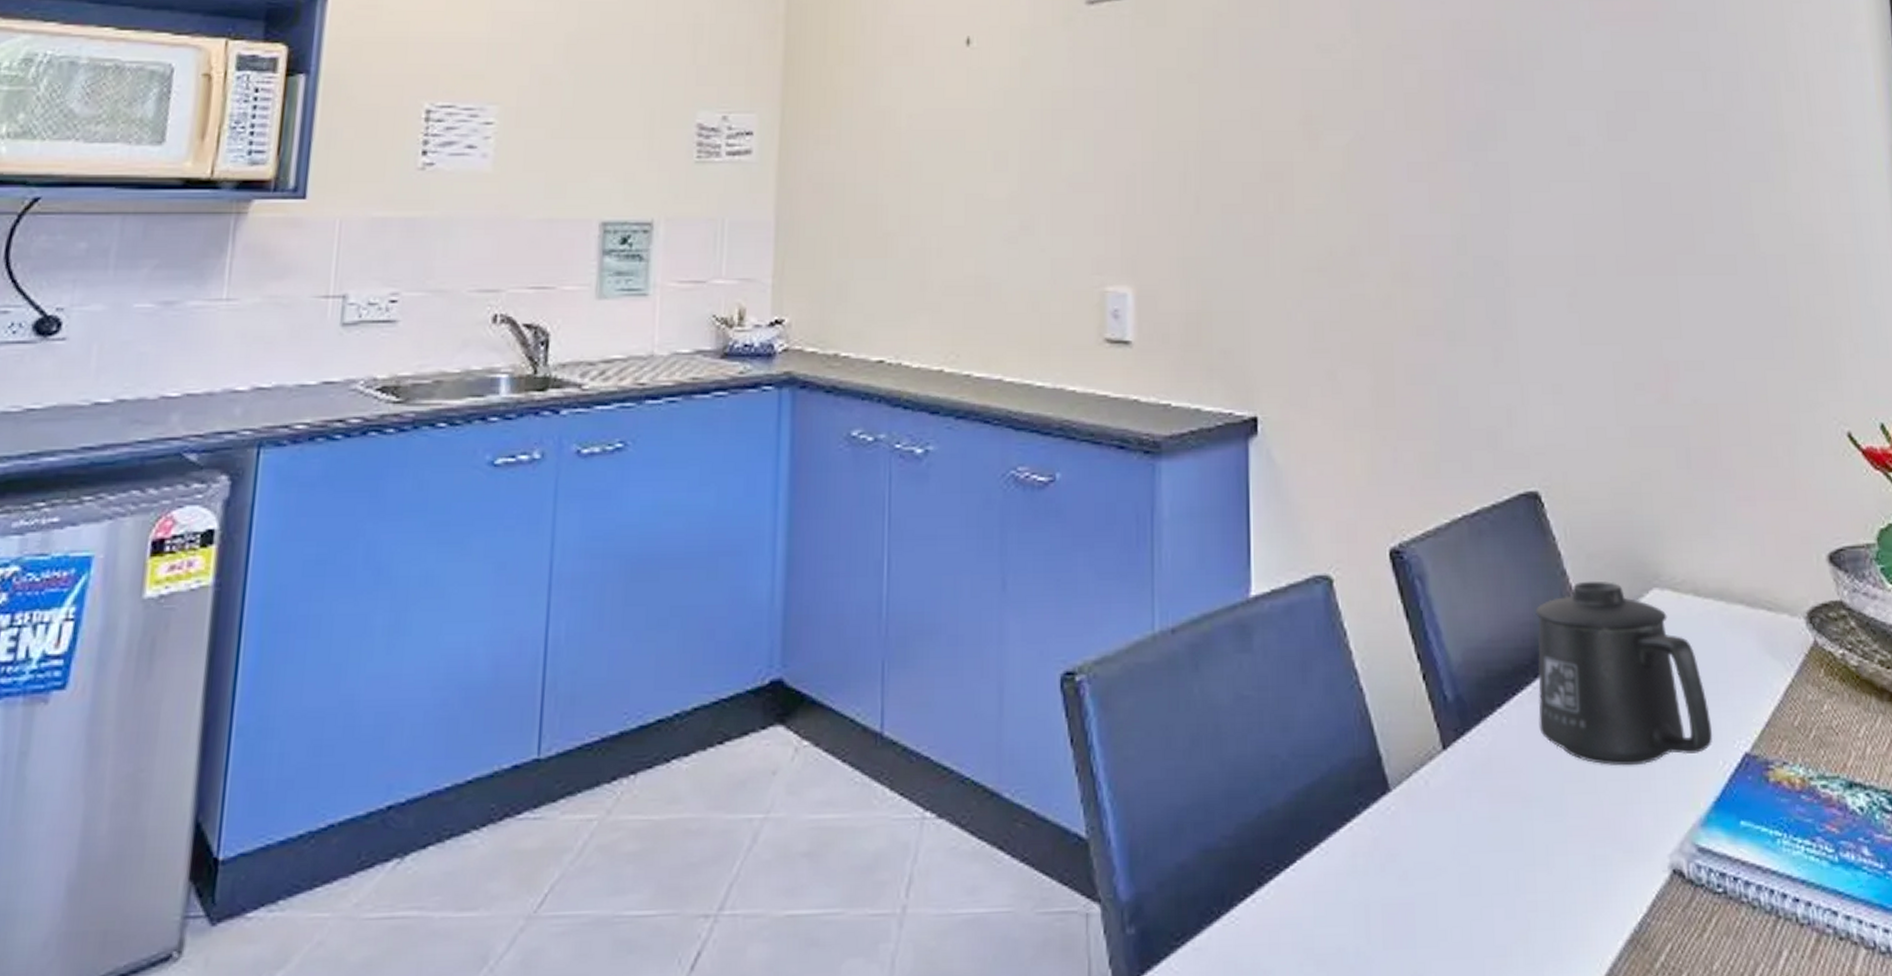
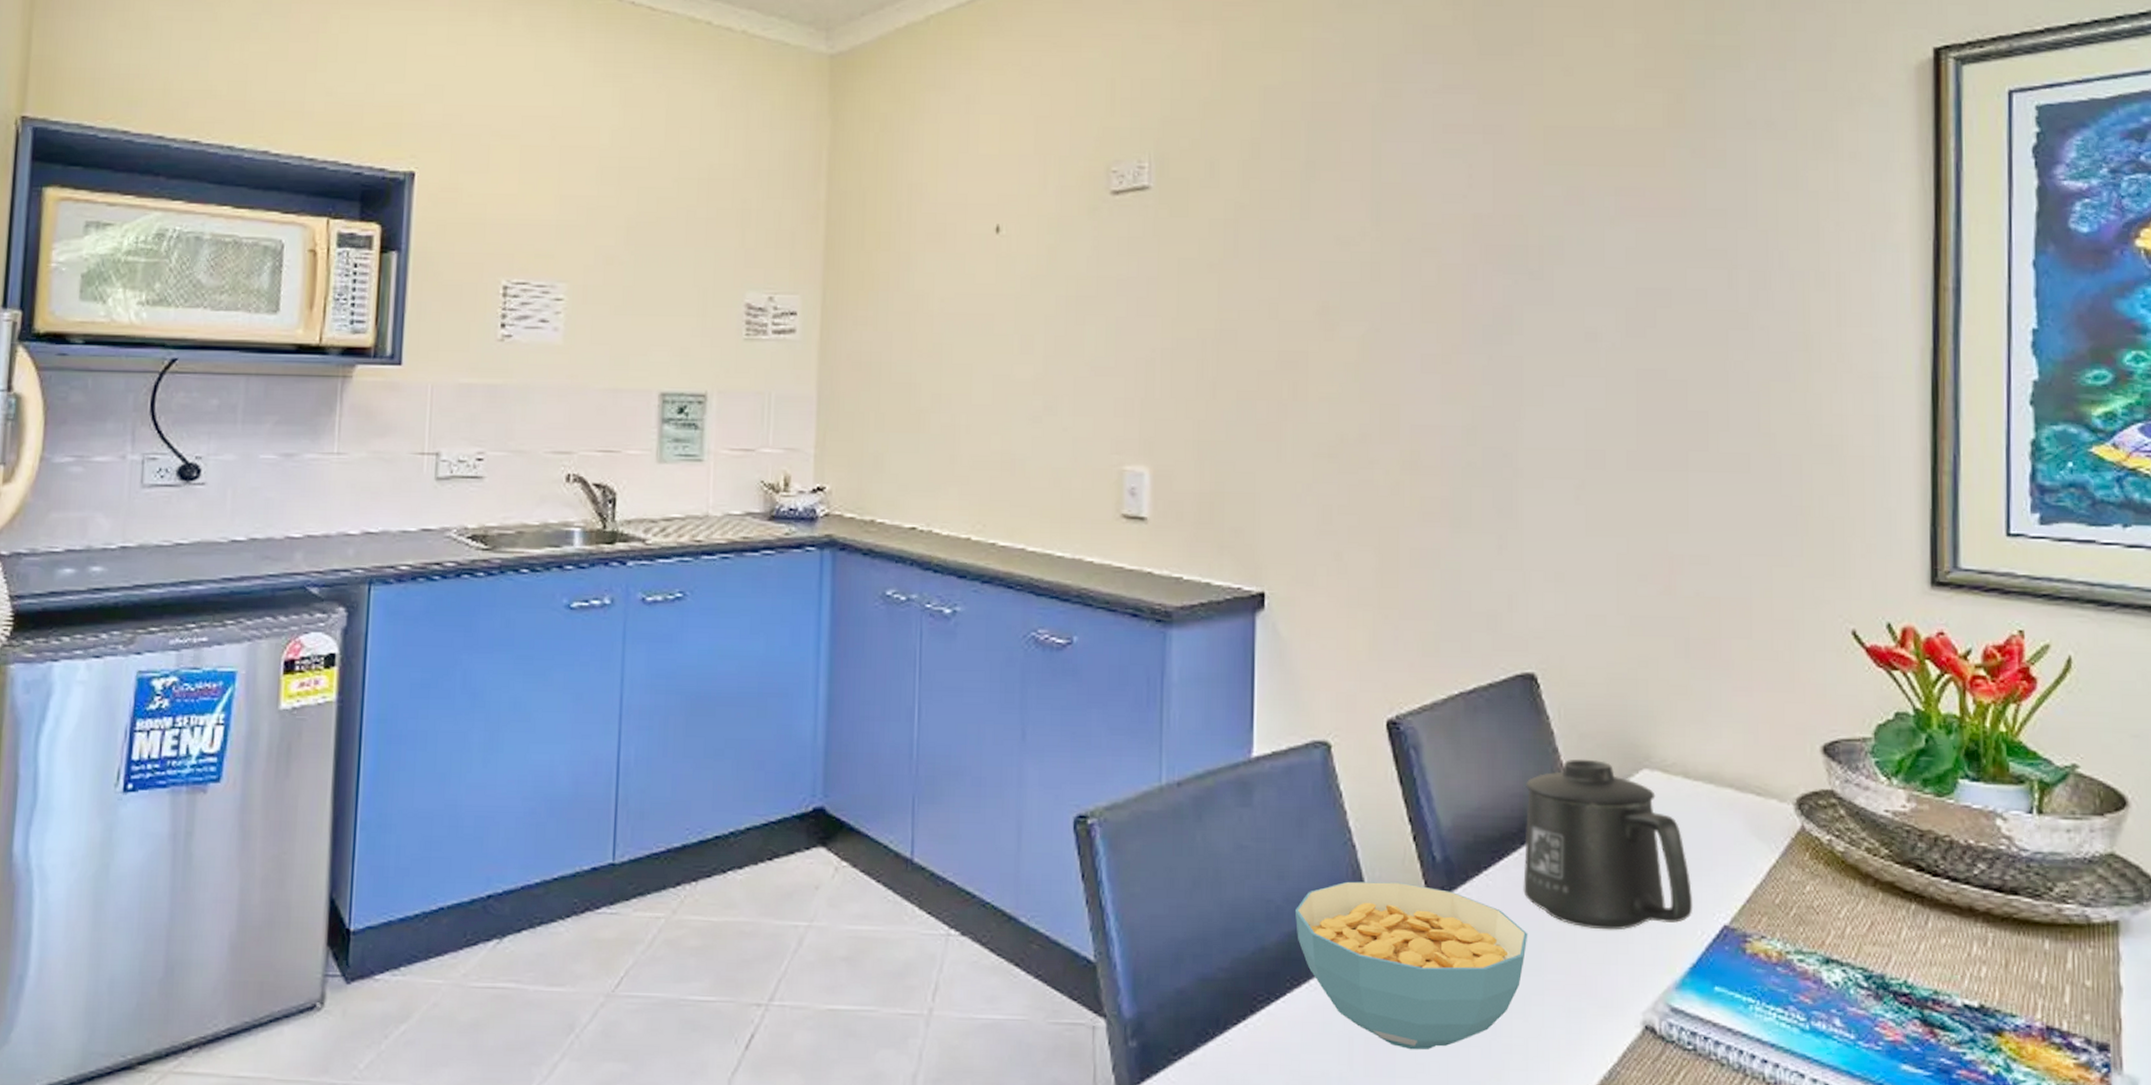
cereal bowl: none [1301,726,1547,915] -> present [1294,881,1528,1050]

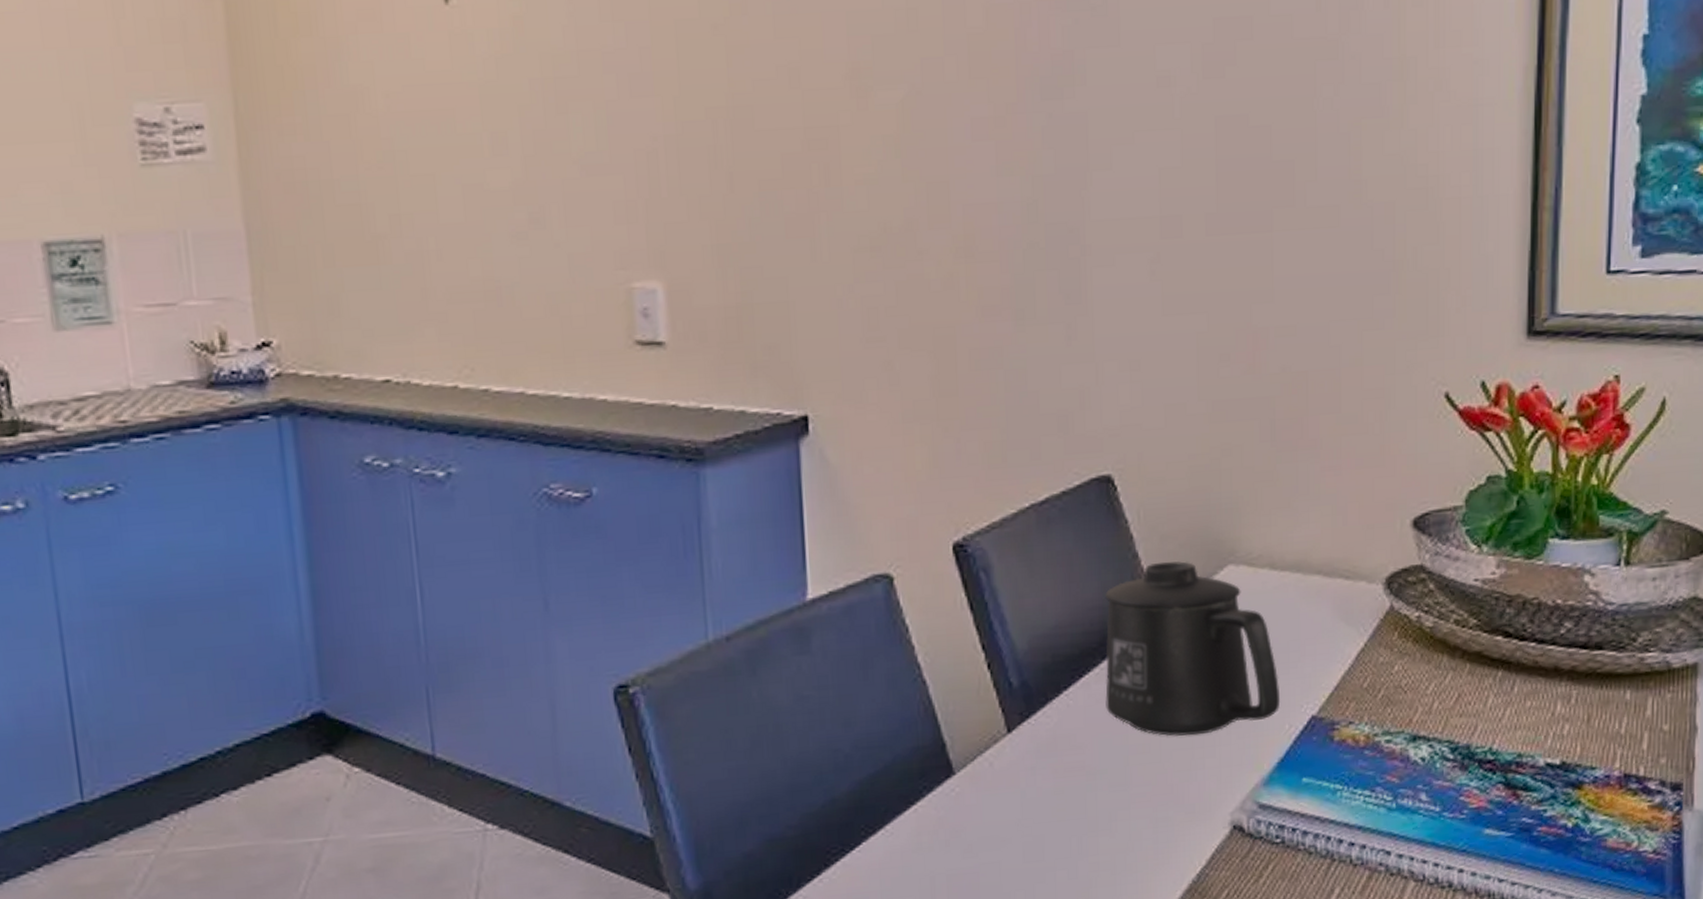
cereal bowl: present [1294,881,1528,1050] -> none [864,713,1112,882]

